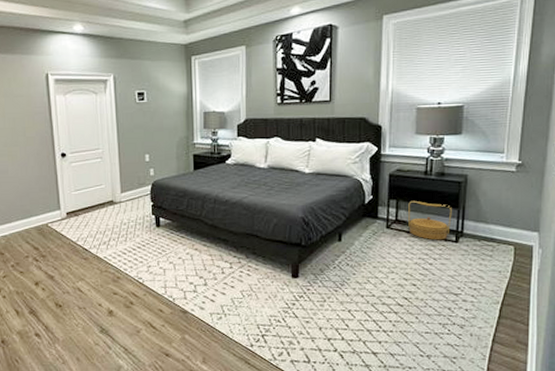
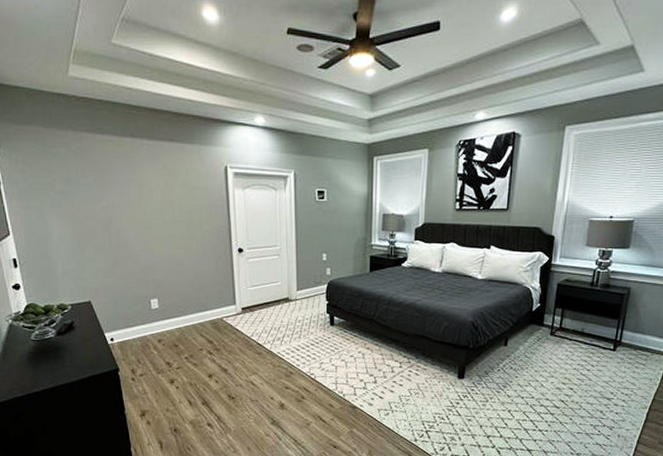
basket: present [408,200,452,240] -> none [571,310,613,348]

